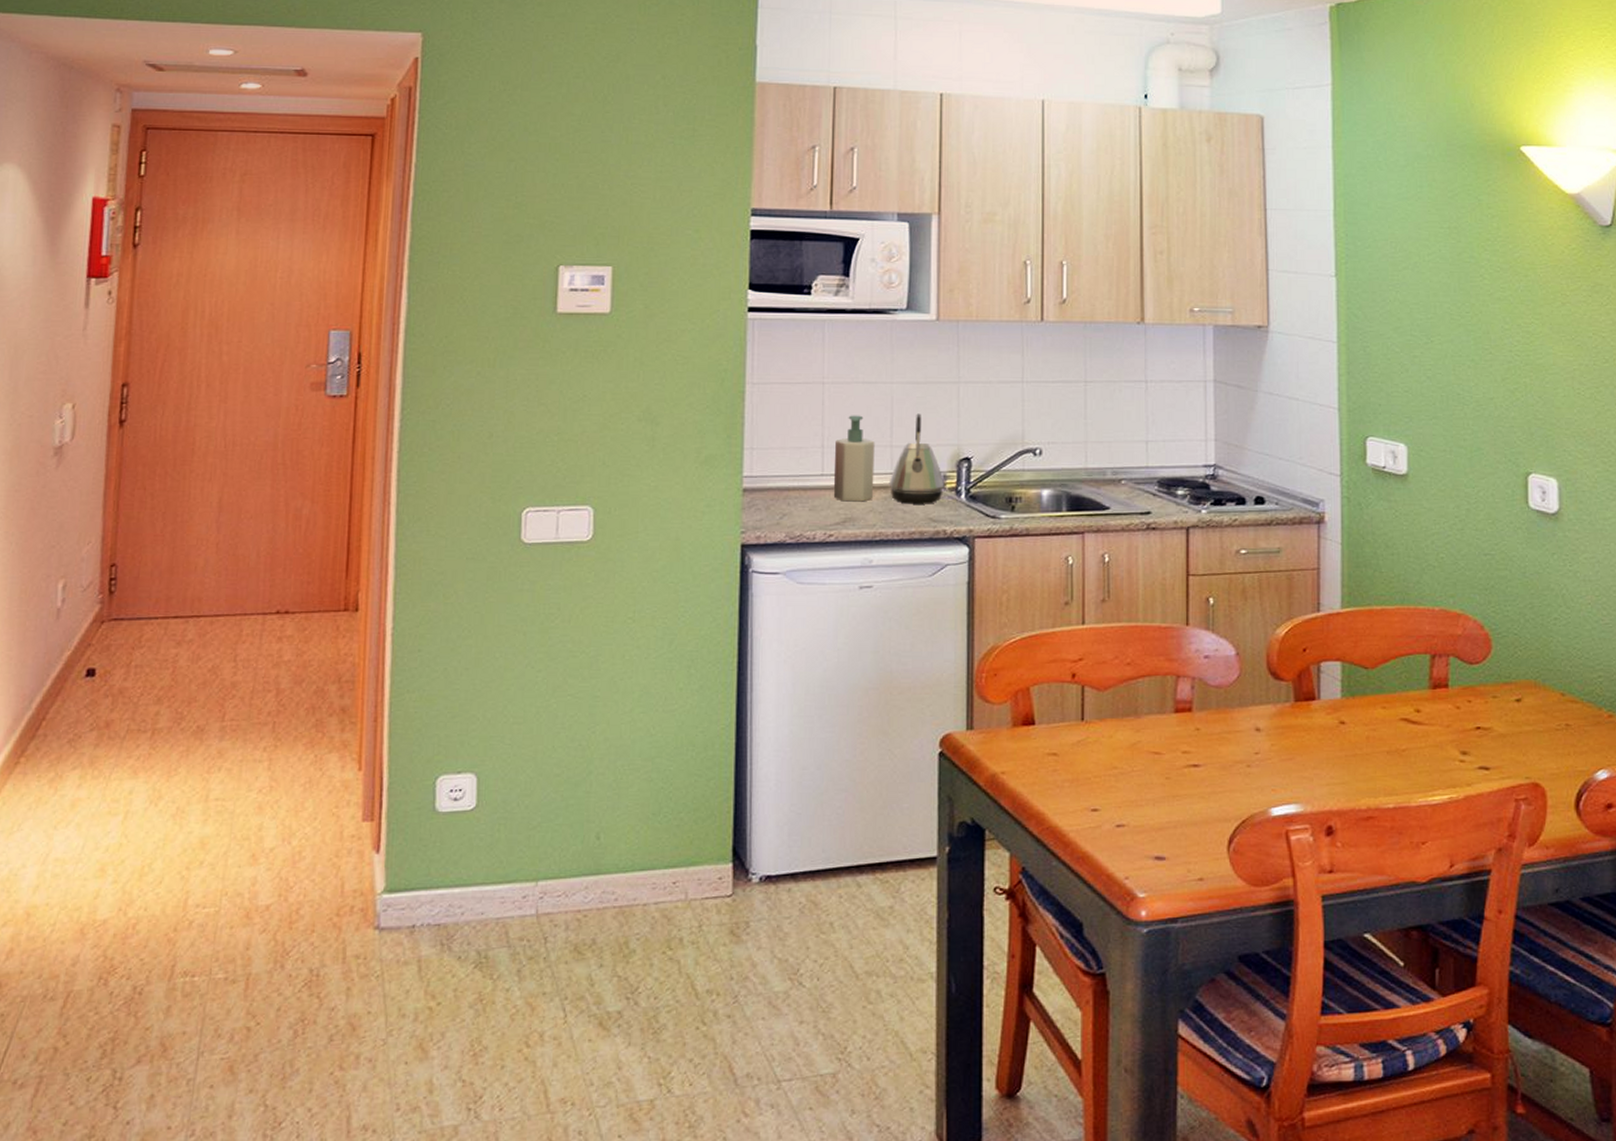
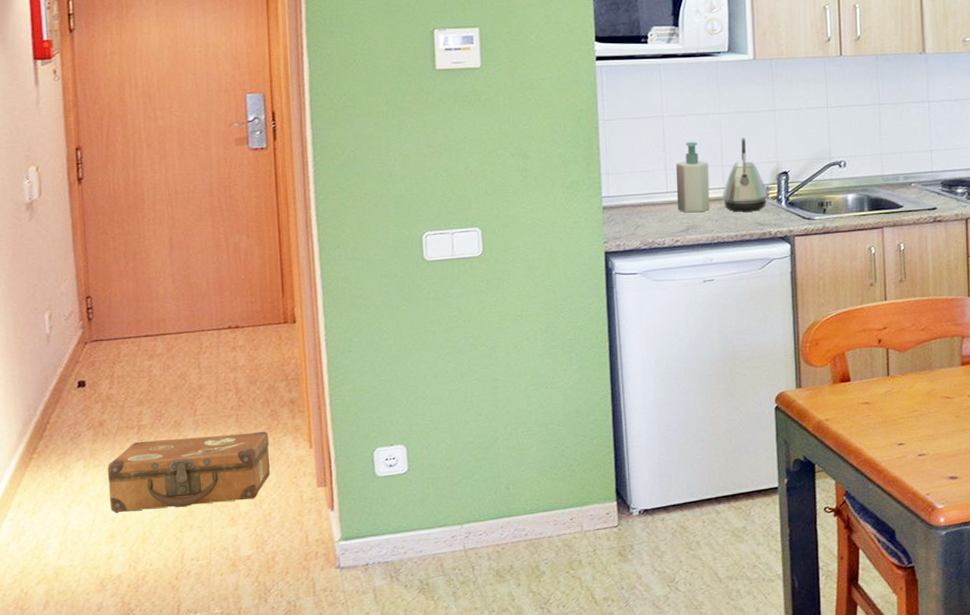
suitcase: none [105,745,310,839] -> present [107,431,271,512]

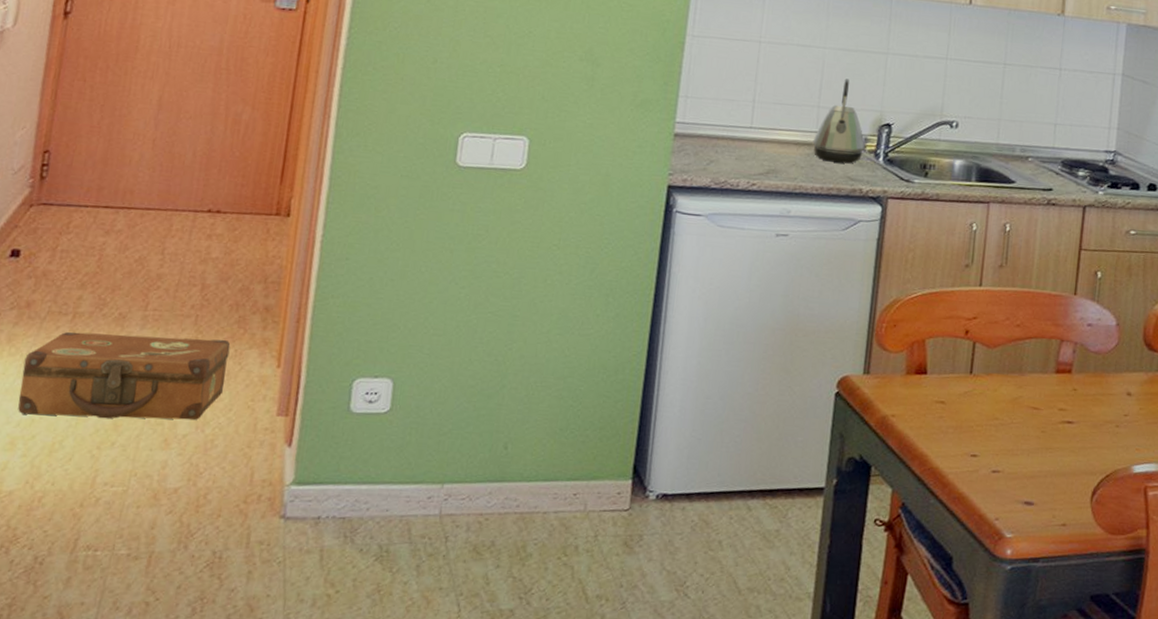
soap bottle: present [676,141,711,213] -> none [759,74,804,156]

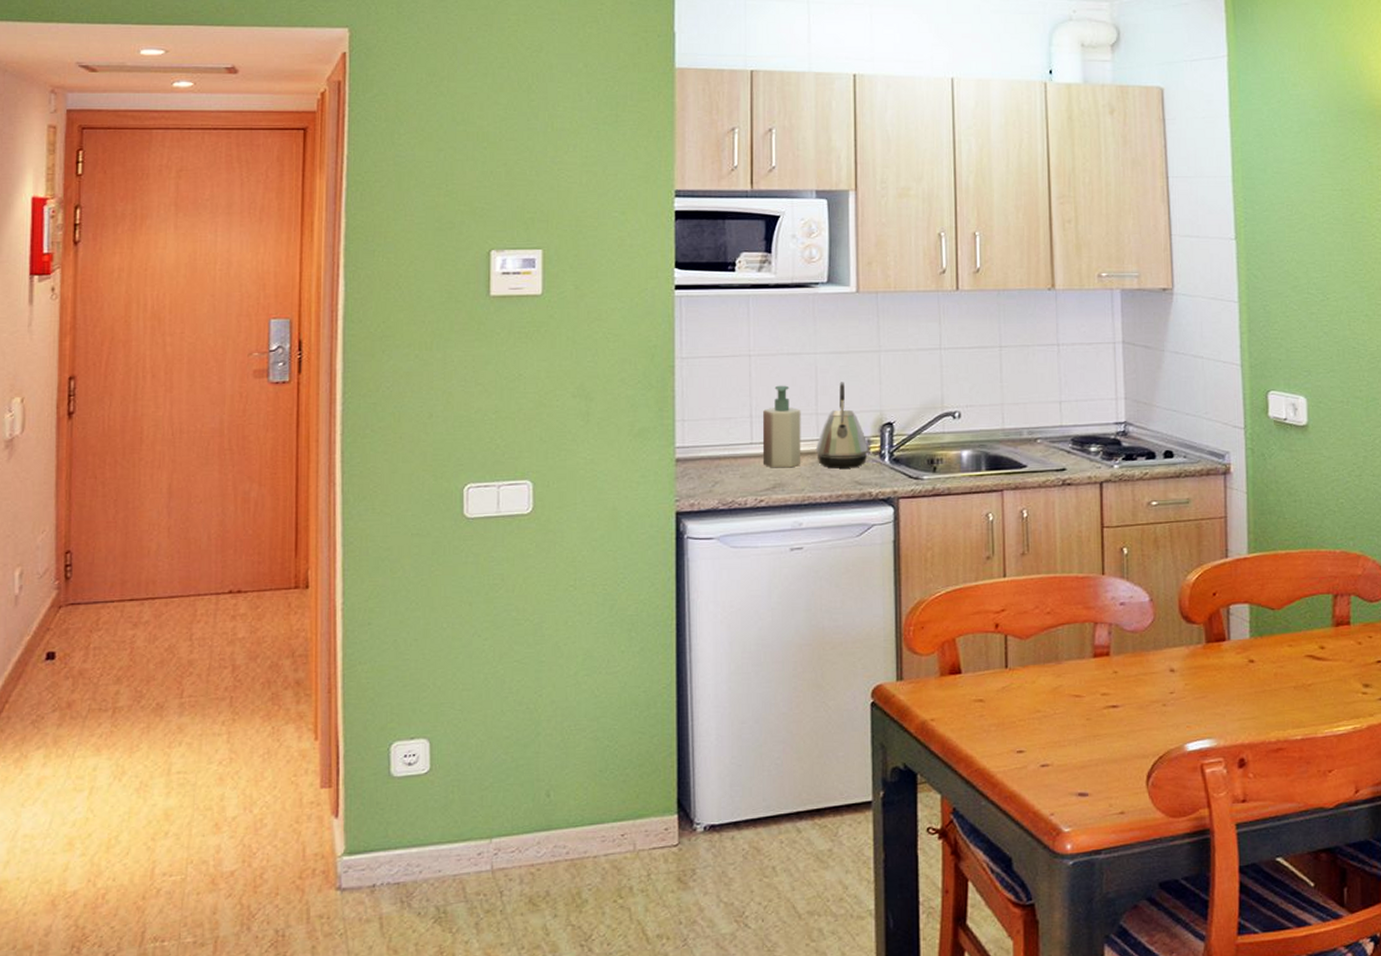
suitcase: present [18,331,231,420] -> none [71,718,267,814]
soap bottle: none [759,74,804,156] -> present [762,385,801,468]

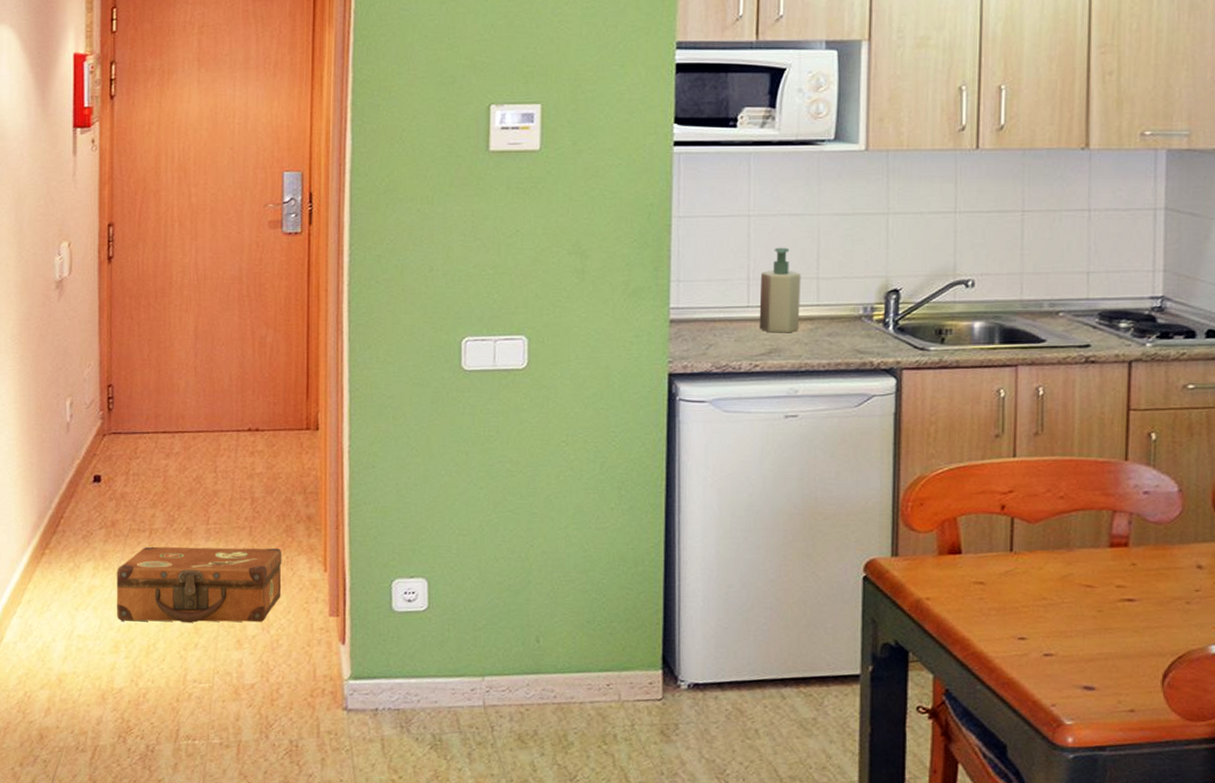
suitcase: none [71,718,267,814] -> present [116,546,282,623]
kettle: present [815,382,869,468] -> none [814,245,872,336]

